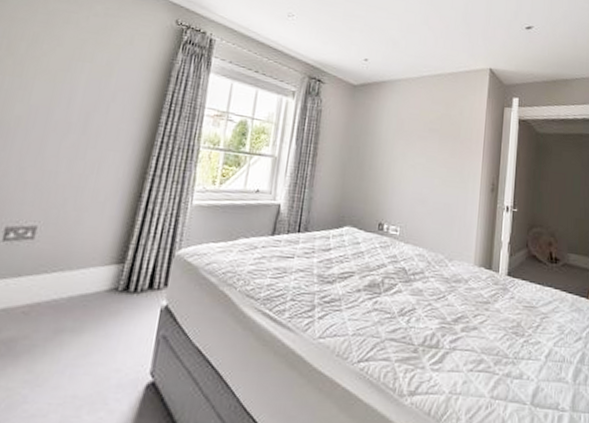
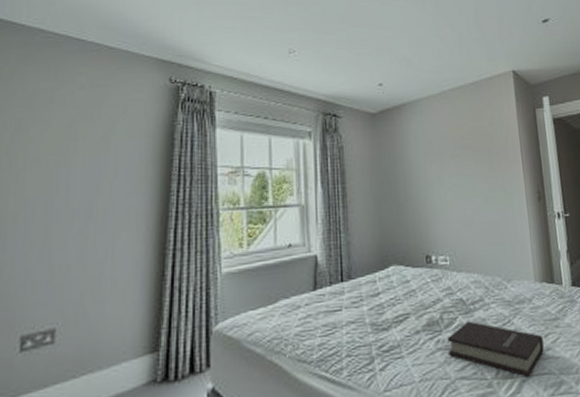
book: none [383,289,472,350] -> present [447,321,544,377]

